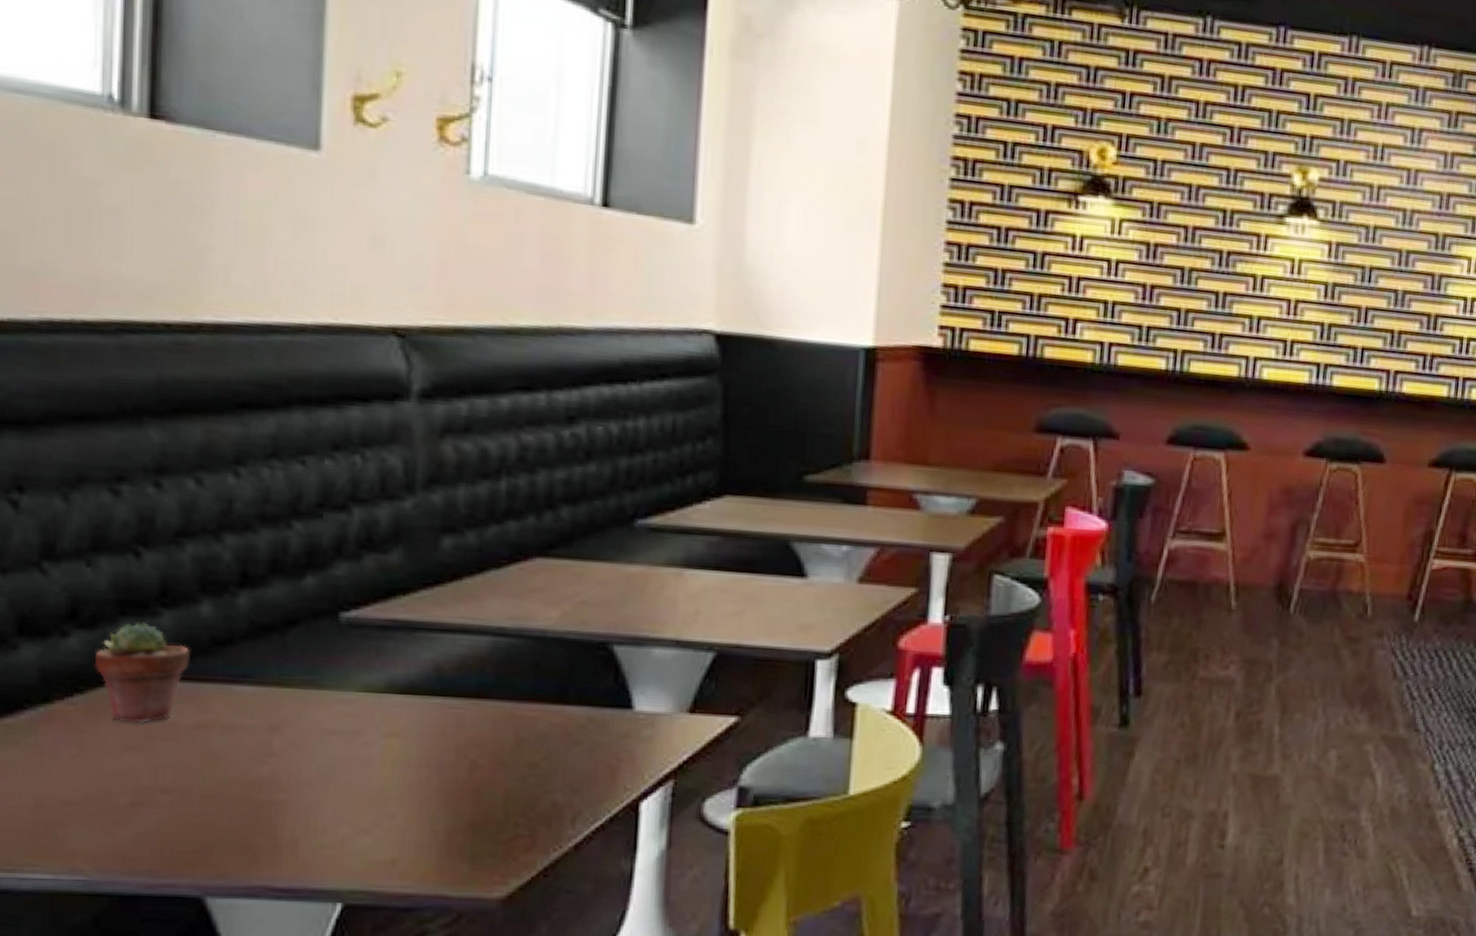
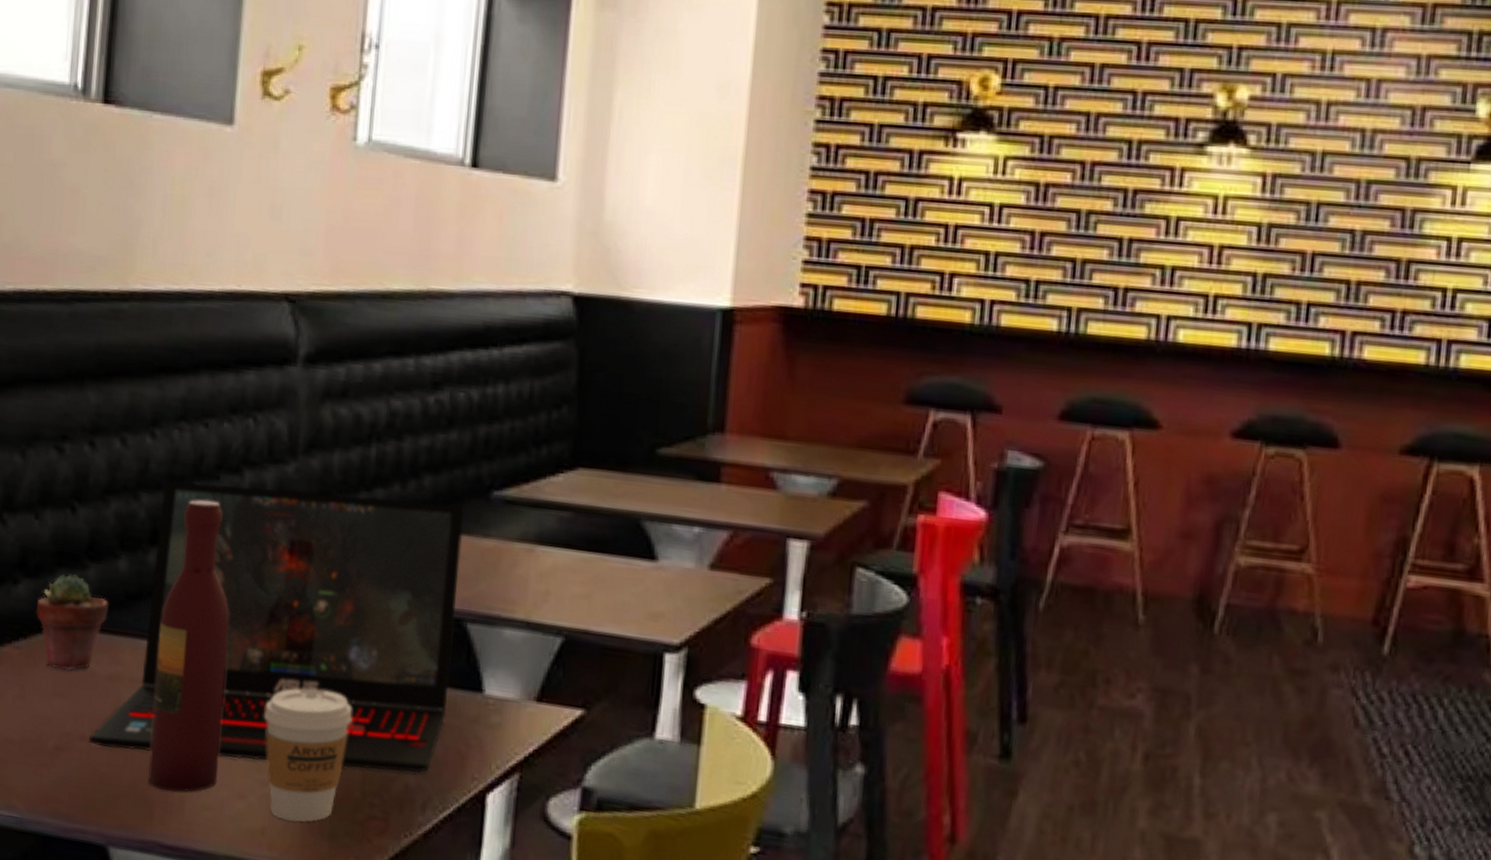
laptop: none [173,520,606,798] -> present [89,480,464,773]
wine bottle: none [251,538,342,834] -> present [148,499,230,792]
coffee cup: none [389,719,490,849] -> present [264,688,352,822]

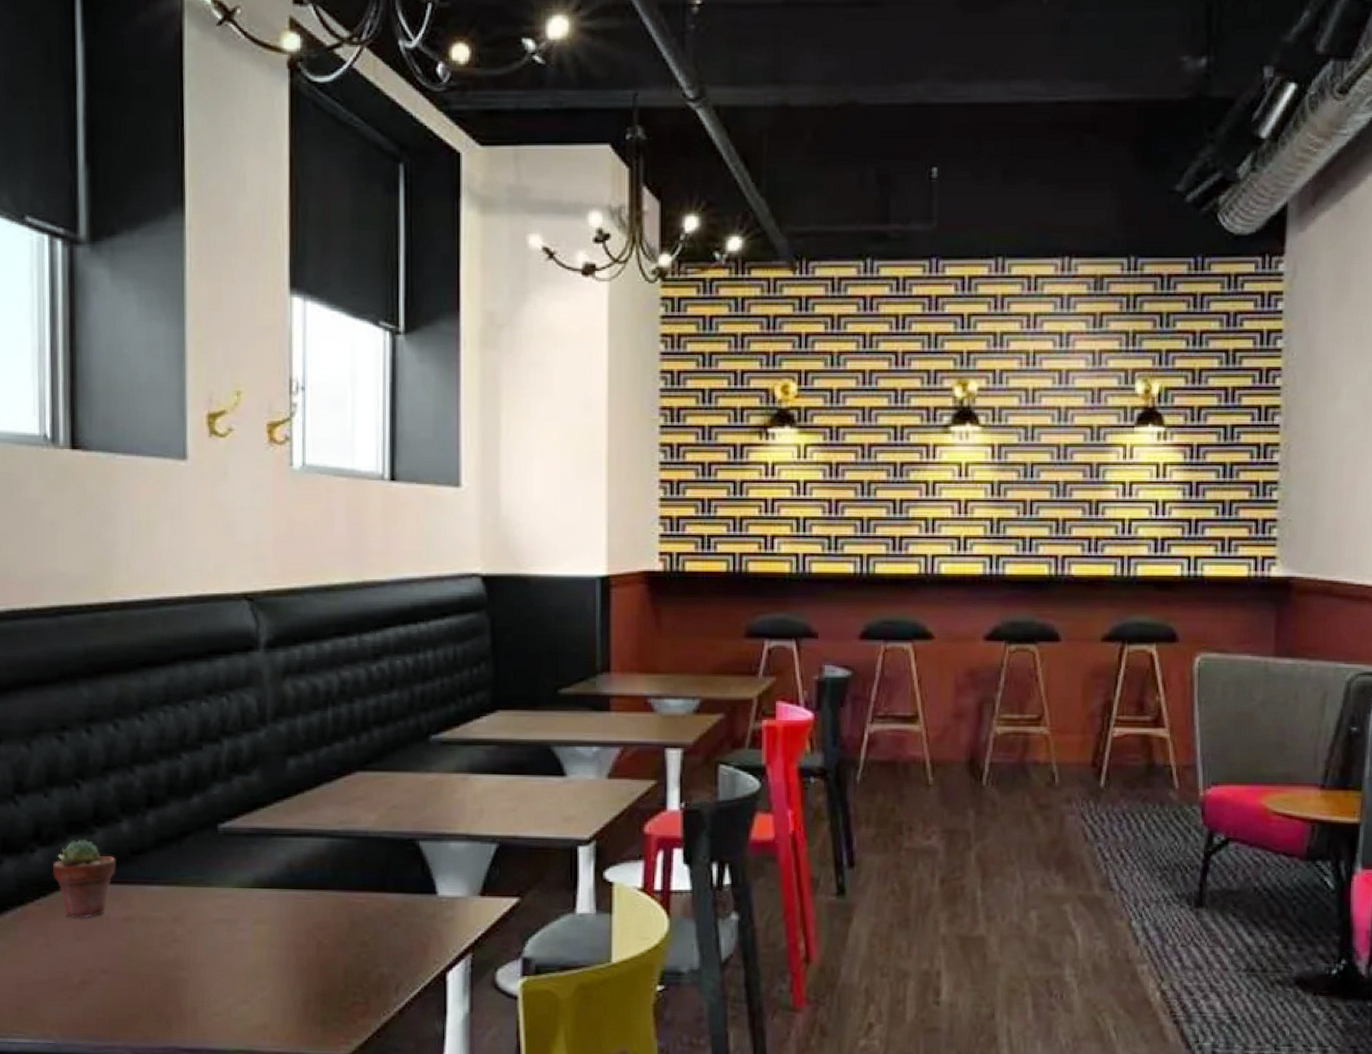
laptop: present [89,480,464,773] -> none [109,749,410,977]
wine bottle: present [148,499,230,792] -> none [162,766,223,1004]
coffee cup: present [264,688,352,822] -> none [258,908,331,1015]

